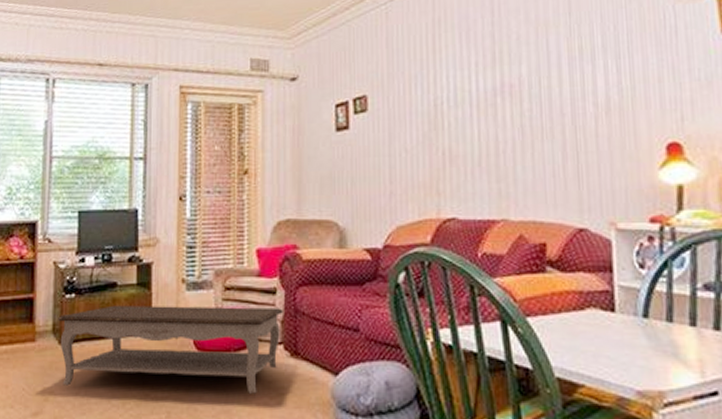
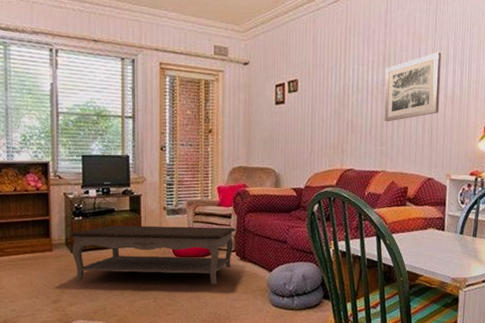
wall art: none [496,43,588,147] -> present [384,52,442,122]

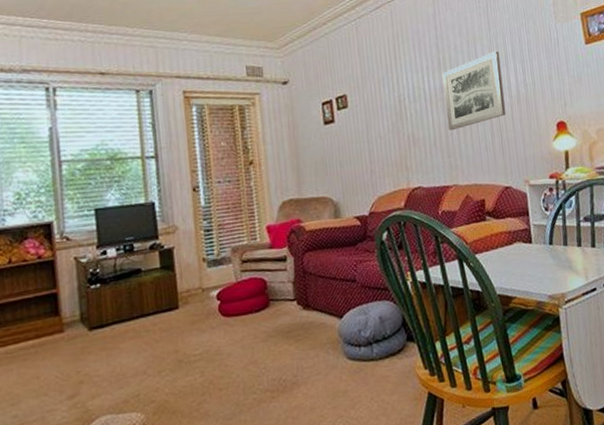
coffee table: present [69,225,236,285] -> none [85,271,294,367]

